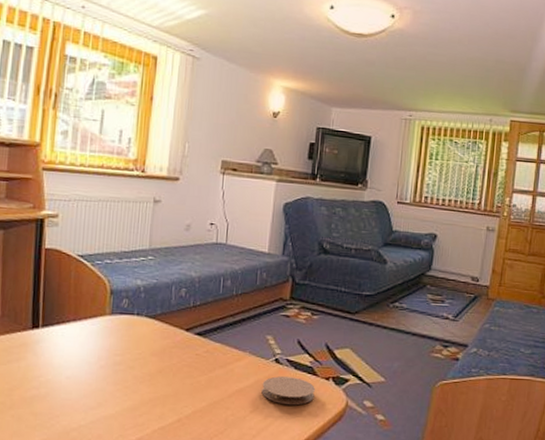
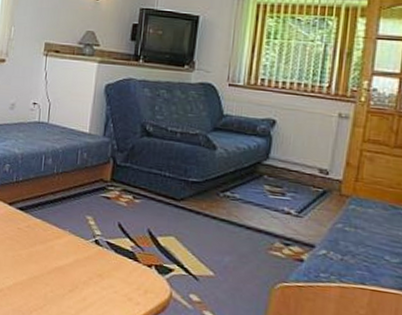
coaster: present [261,376,315,405] -> none [81,258,136,290]

